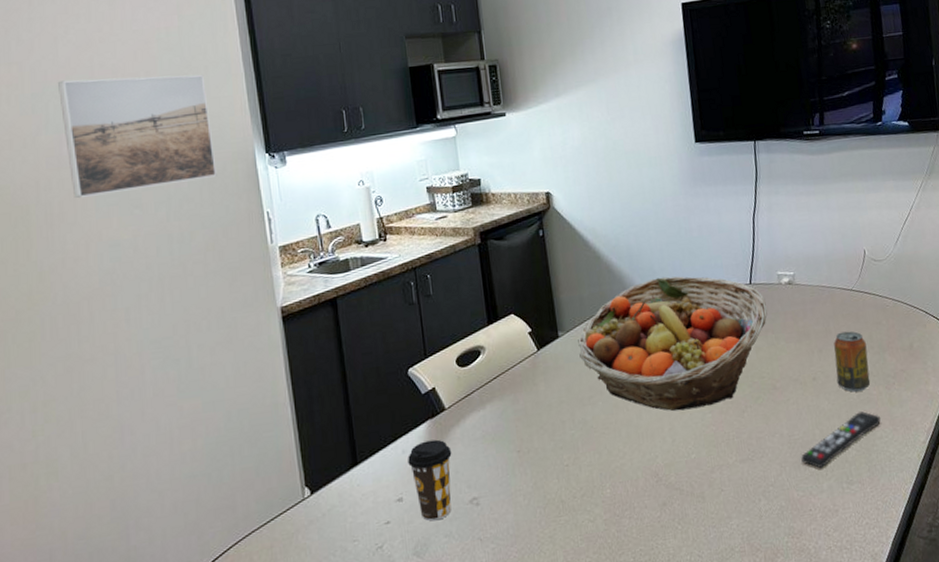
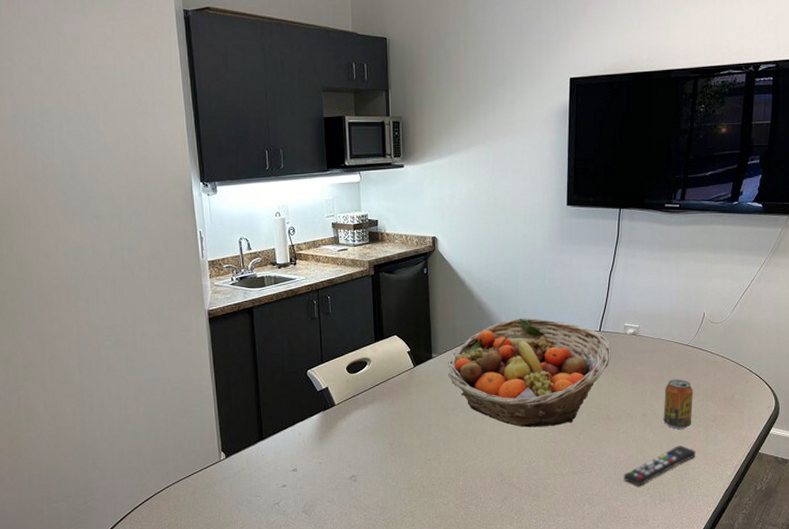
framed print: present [58,74,217,198] -> none [33,105,160,205]
coffee cup: present [408,439,452,521] -> none [303,427,338,489]

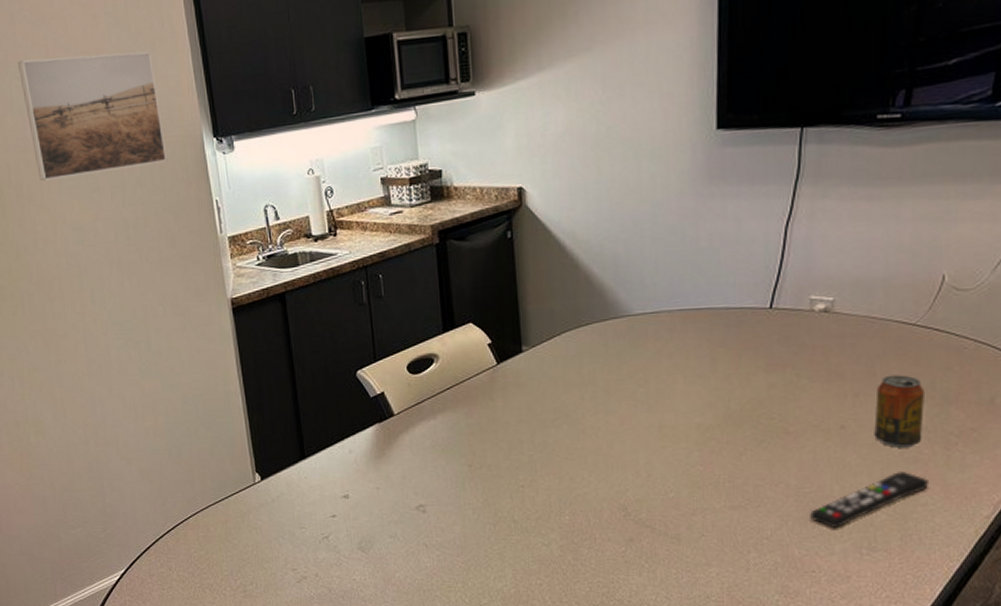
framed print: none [33,105,160,205] -> present [18,50,167,181]
fruit basket: present [448,318,611,428] -> none [544,293,789,445]

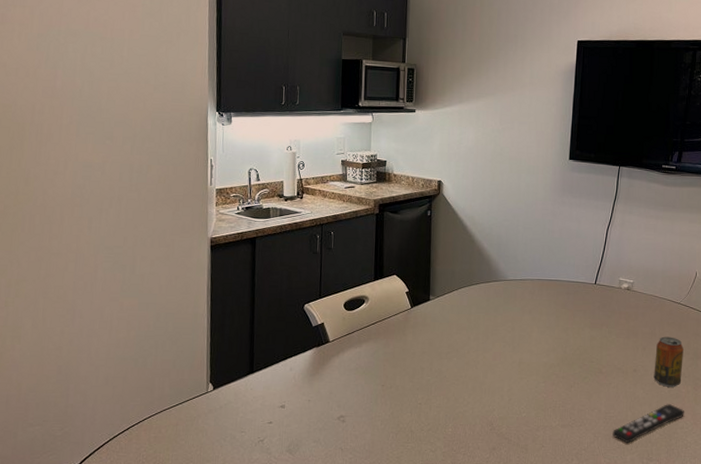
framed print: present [18,50,167,181] -> none [59,27,176,125]

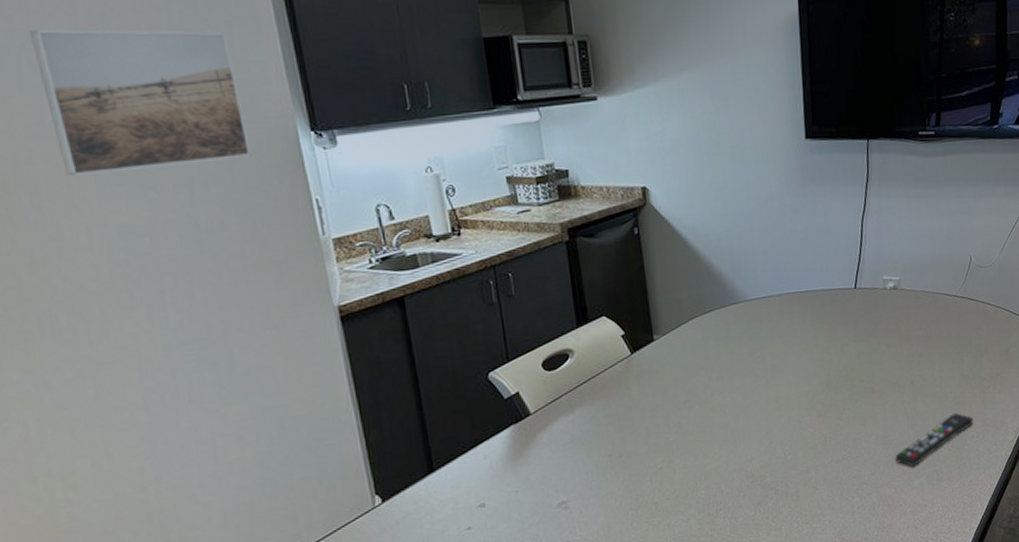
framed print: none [59,27,176,125] -> present [30,29,251,175]
beverage can: present [653,336,684,387] -> none [934,336,967,395]

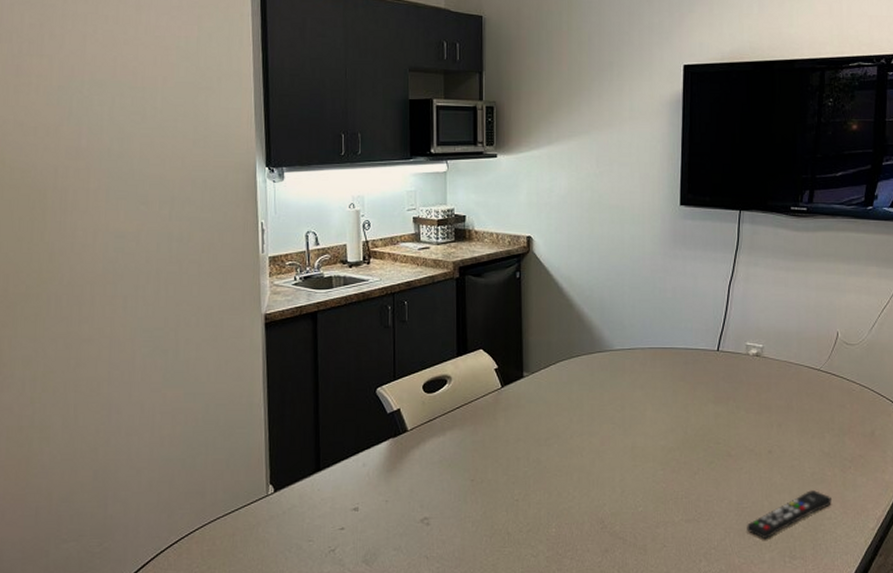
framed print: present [30,29,251,175] -> none [83,77,219,188]

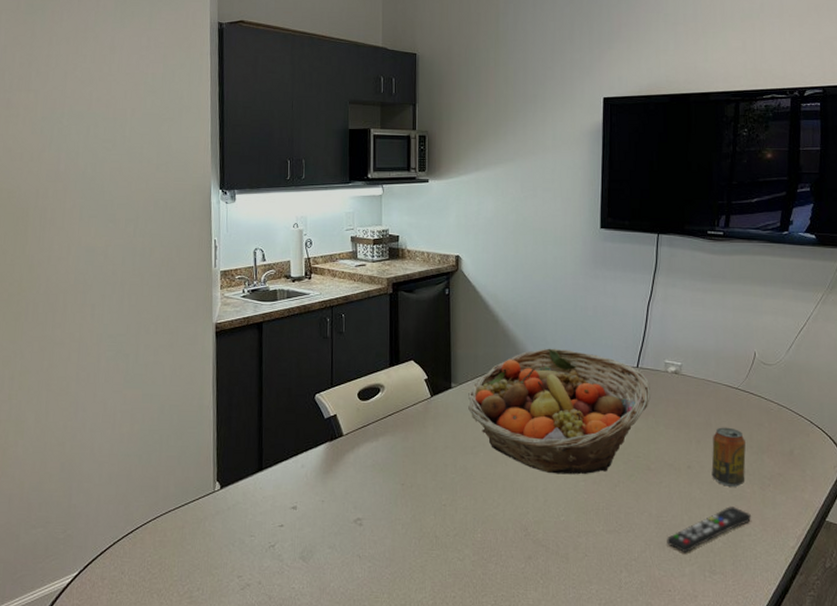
fruit basket: none [541,333,731,464] -> present [468,348,650,475]
beverage can: none [792,410,827,470] -> present [711,427,746,487]

